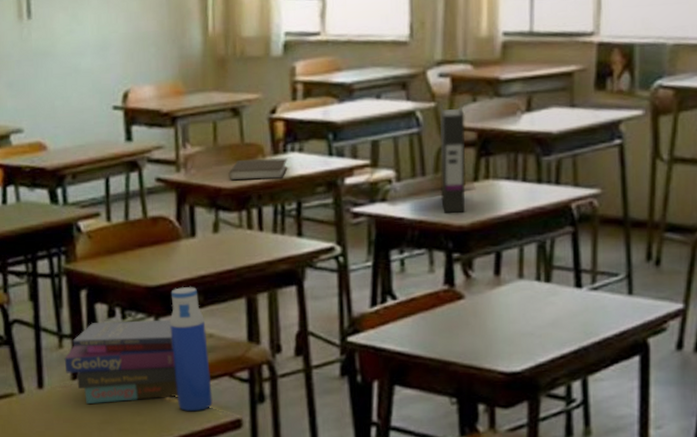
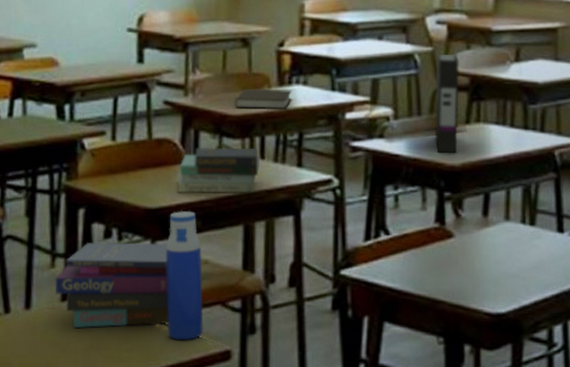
books: none [176,221,258,270] -> present [177,147,260,194]

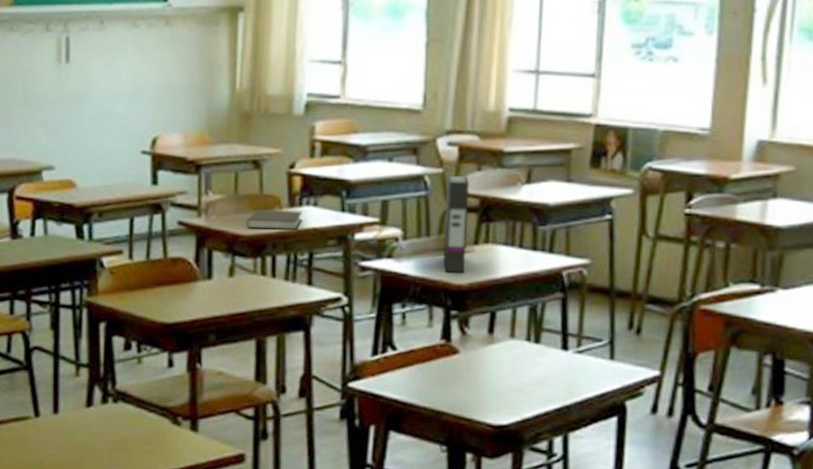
books: present [55,243,169,328] -> none [80,354,186,431]
water bottle: present [165,211,204,341] -> none [182,326,219,444]
books: present [177,147,260,194] -> none [192,265,271,310]

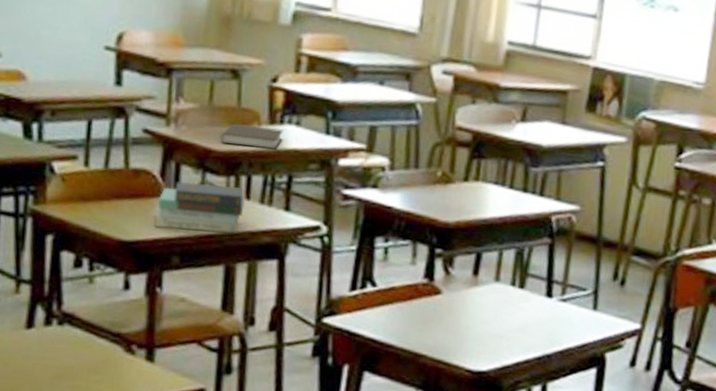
books: none [192,265,271,310] -> present [154,181,245,234]
binder: present [442,171,470,274] -> none [430,101,463,211]

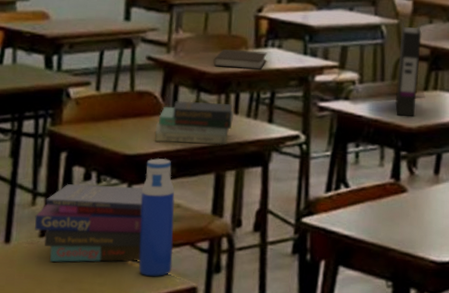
books: none [19,271,142,359] -> present [34,184,143,262]
water bottle: none [139,246,179,376] -> present [139,158,175,277]
binder: none [430,101,463,211] -> present [395,23,422,117]

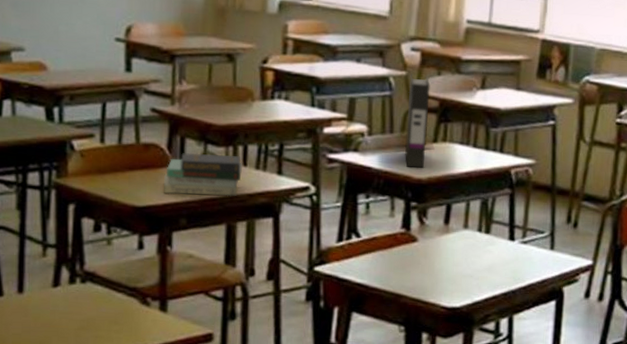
books: present [34,184,143,262] -> none [46,235,155,311]
water bottle: present [139,158,175,277] -> none [152,210,188,324]
book: present [213,49,267,70] -> none [219,101,274,122]

